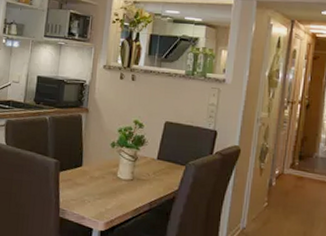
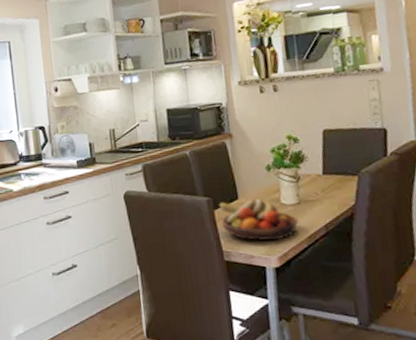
fruit bowl: none [64,166,129,209] -> present [218,198,299,241]

